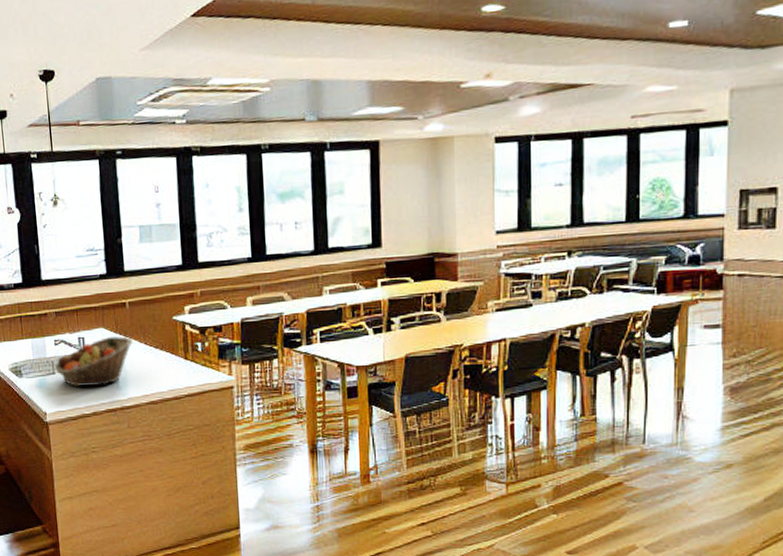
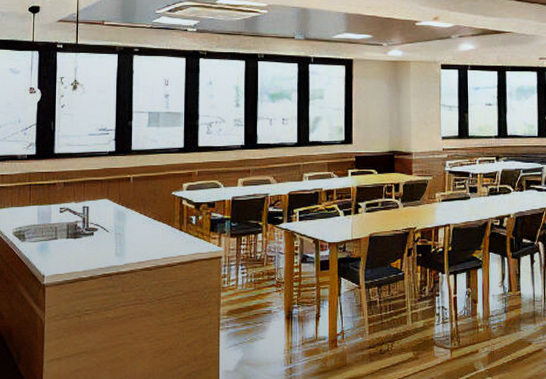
fruit basket: present [54,336,133,386] -> none [57,207,133,251]

